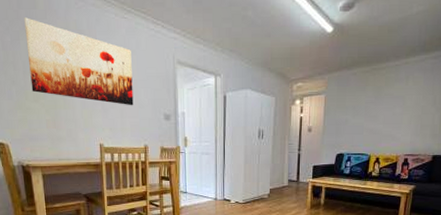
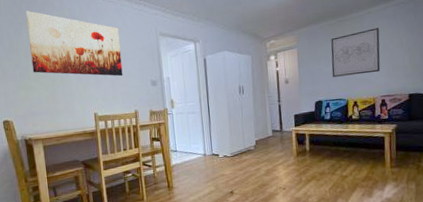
wall art: none [358,81,415,130] -> present [331,28,381,77]

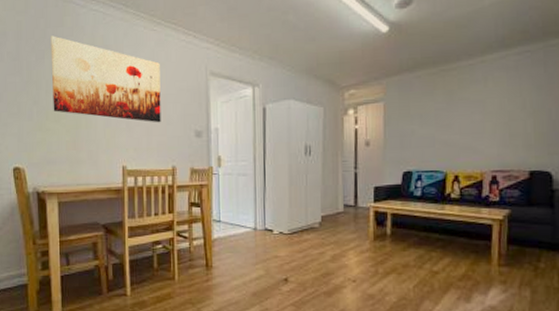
wall art: present [331,28,381,77] -> none [427,81,496,142]

